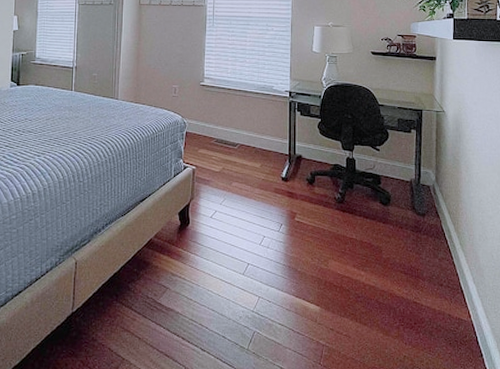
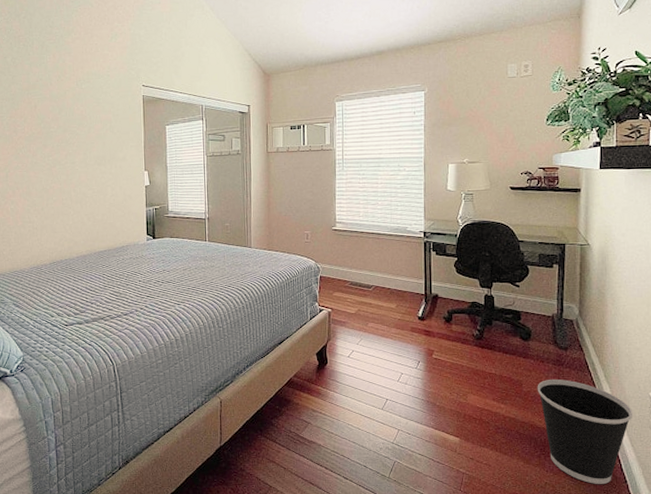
wastebasket: none [396,247,488,358] -> present [537,379,633,484]

